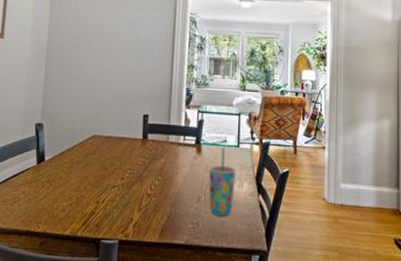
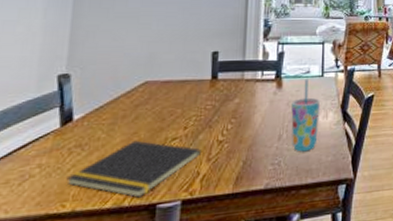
notepad: none [40,183,134,231] -> present [66,140,201,198]

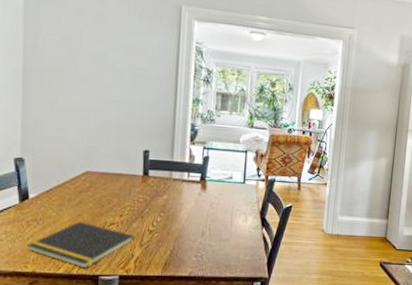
cup: present [291,79,320,152] -> none [213,184,241,249]

